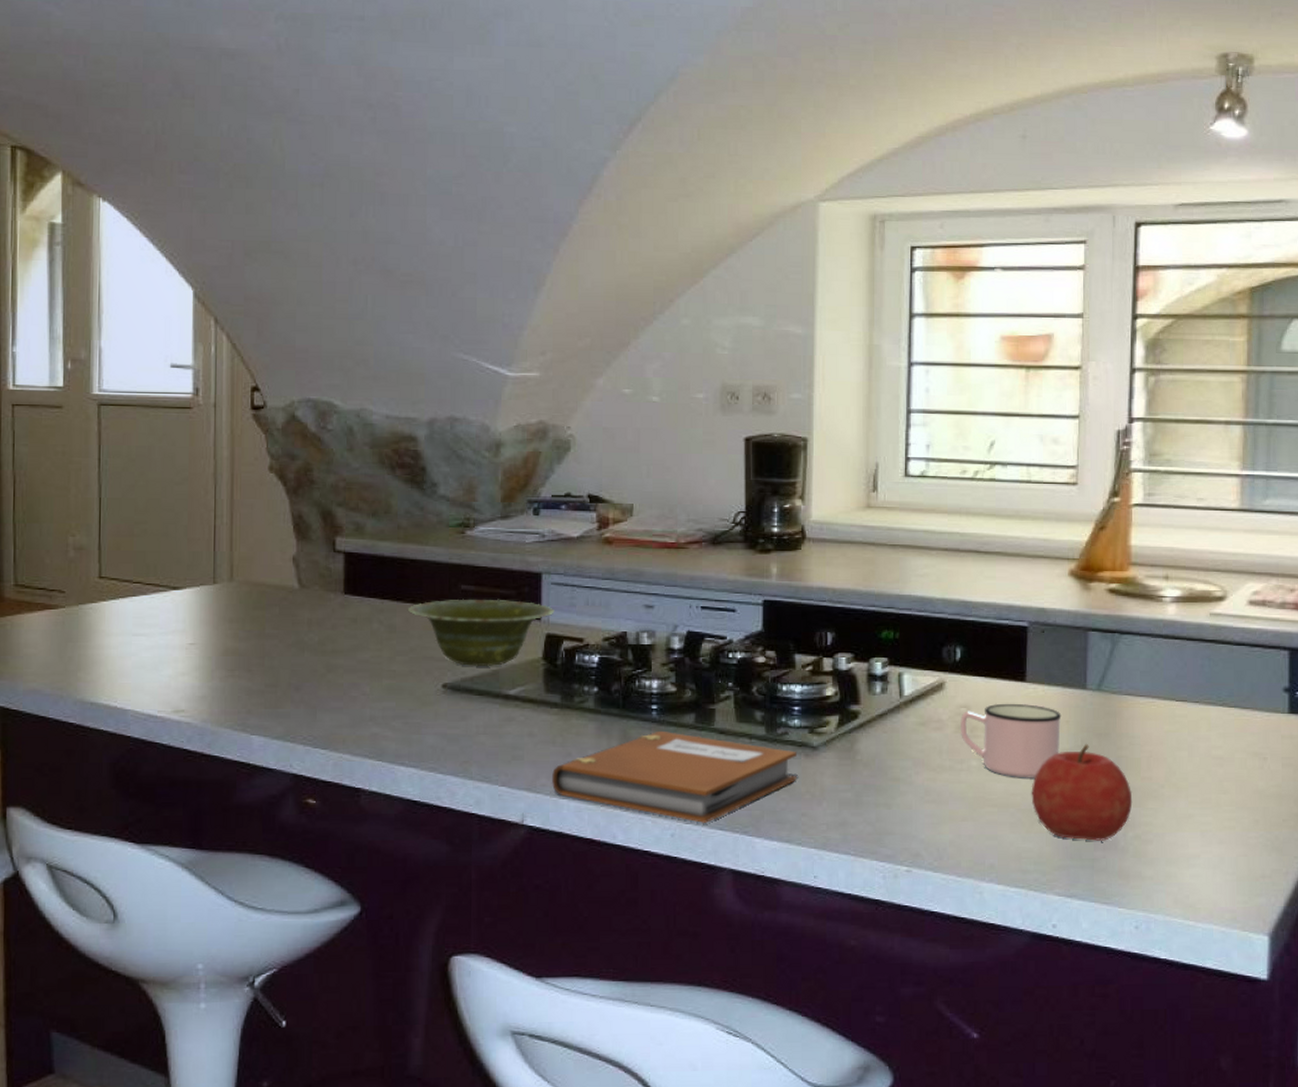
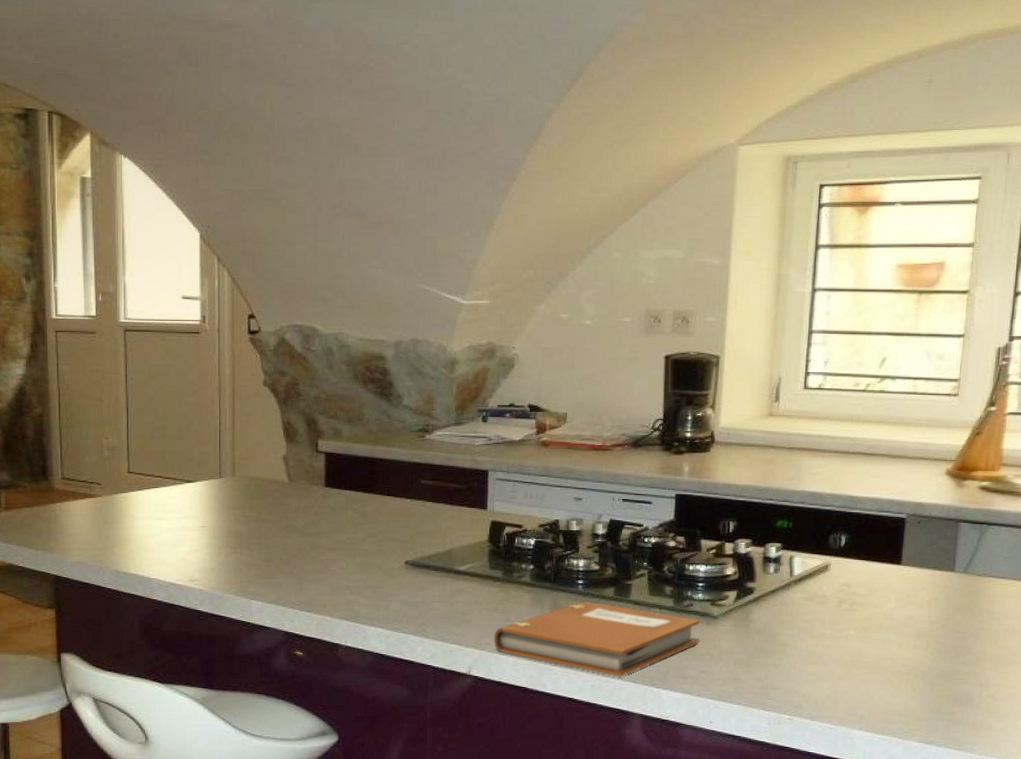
dish: present [407,599,555,667] -> none [376,491,499,548]
mug: present [959,703,1062,780] -> none [840,582,931,647]
fruit: present [1031,743,1133,841] -> none [899,617,990,698]

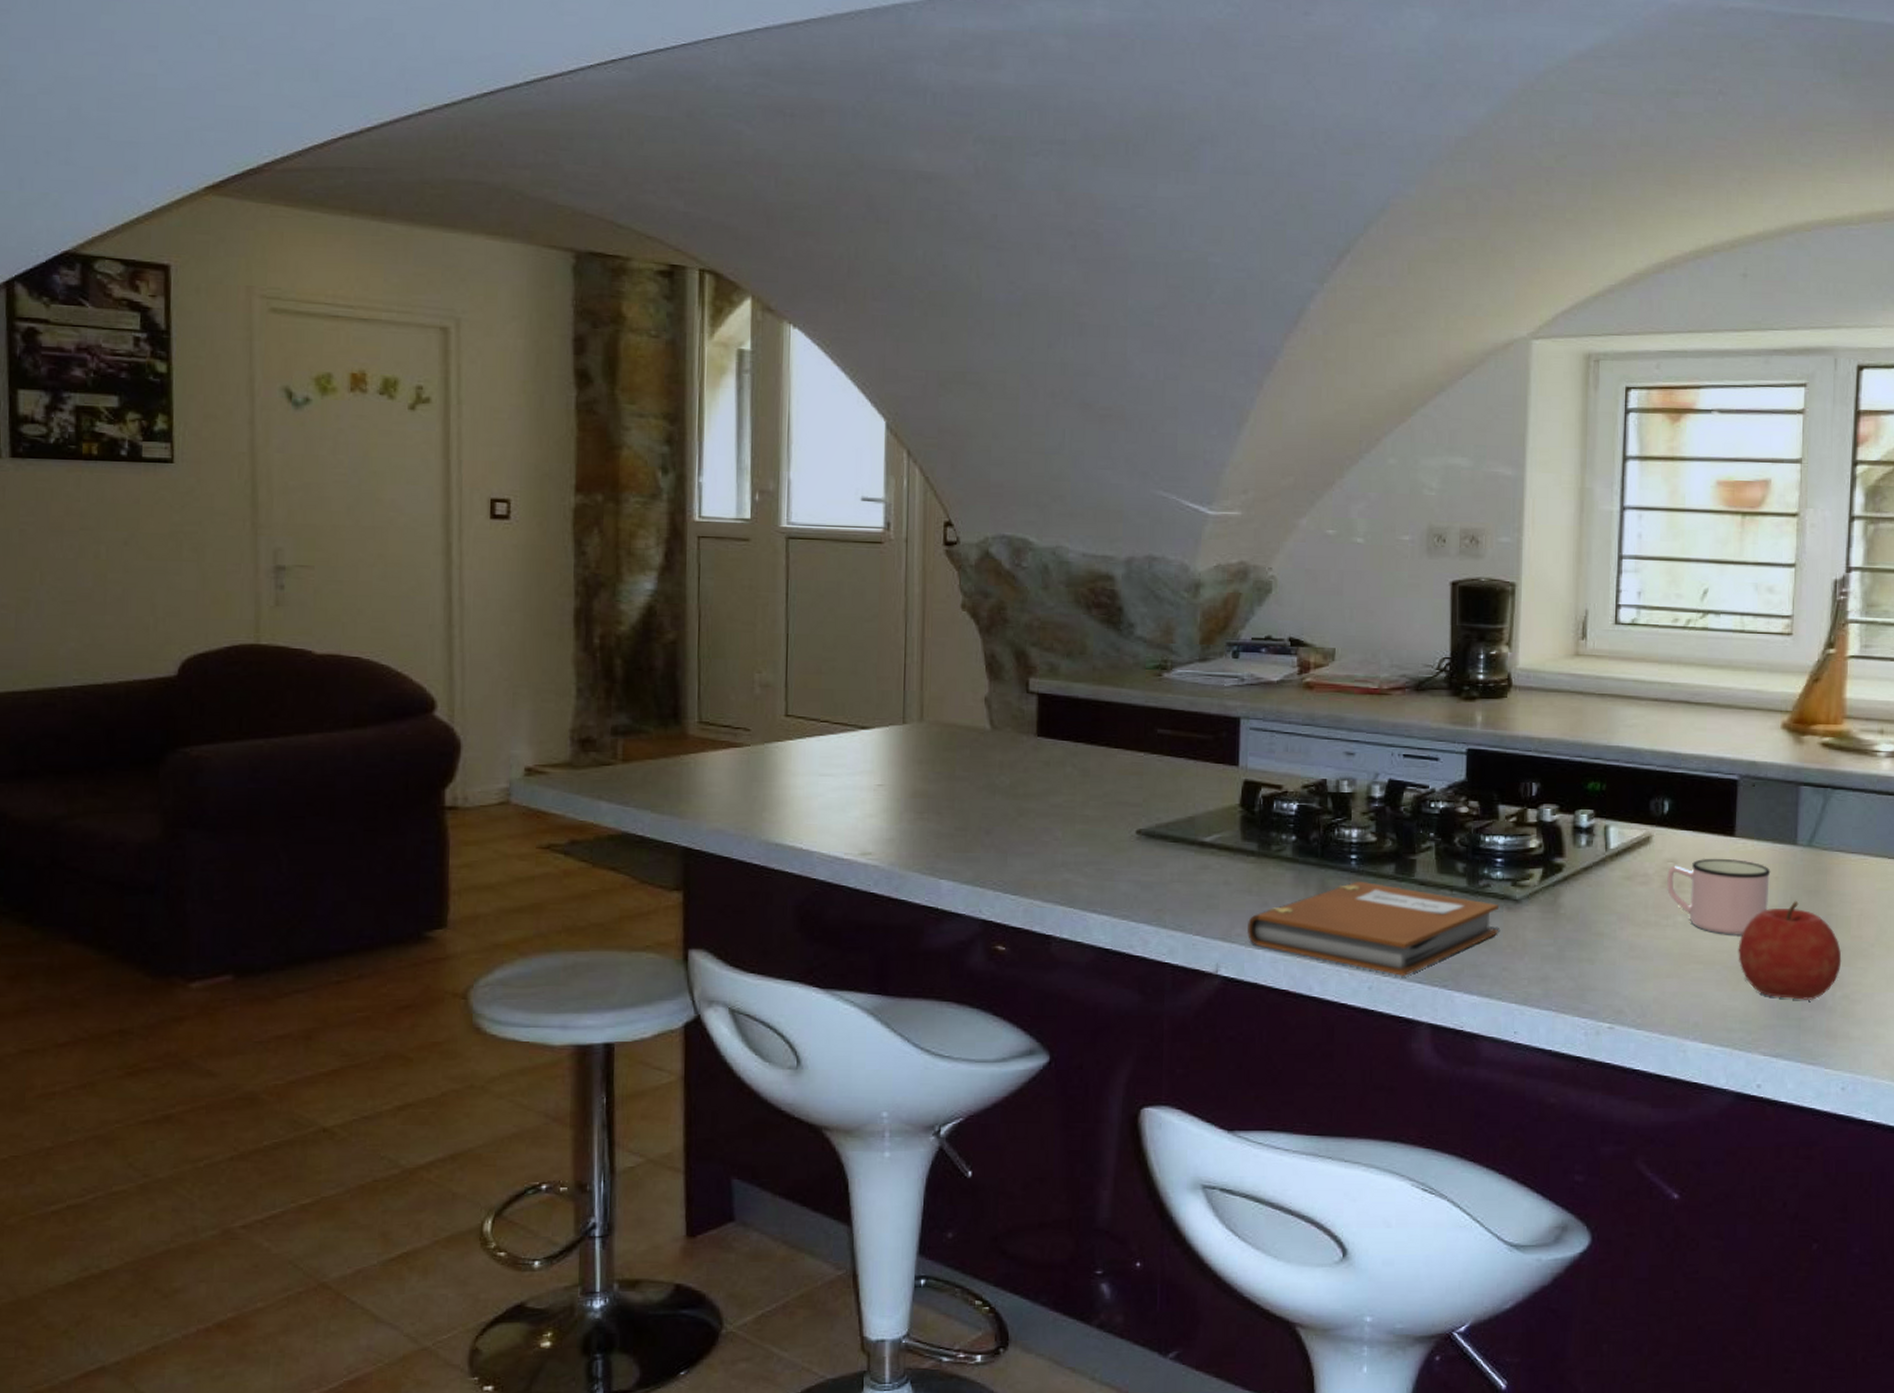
mug: none [840,582,931,647] -> present [1666,858,1771,937]
fruit: none [899,617,990,698] -> present [1738,900,1842,1000]

